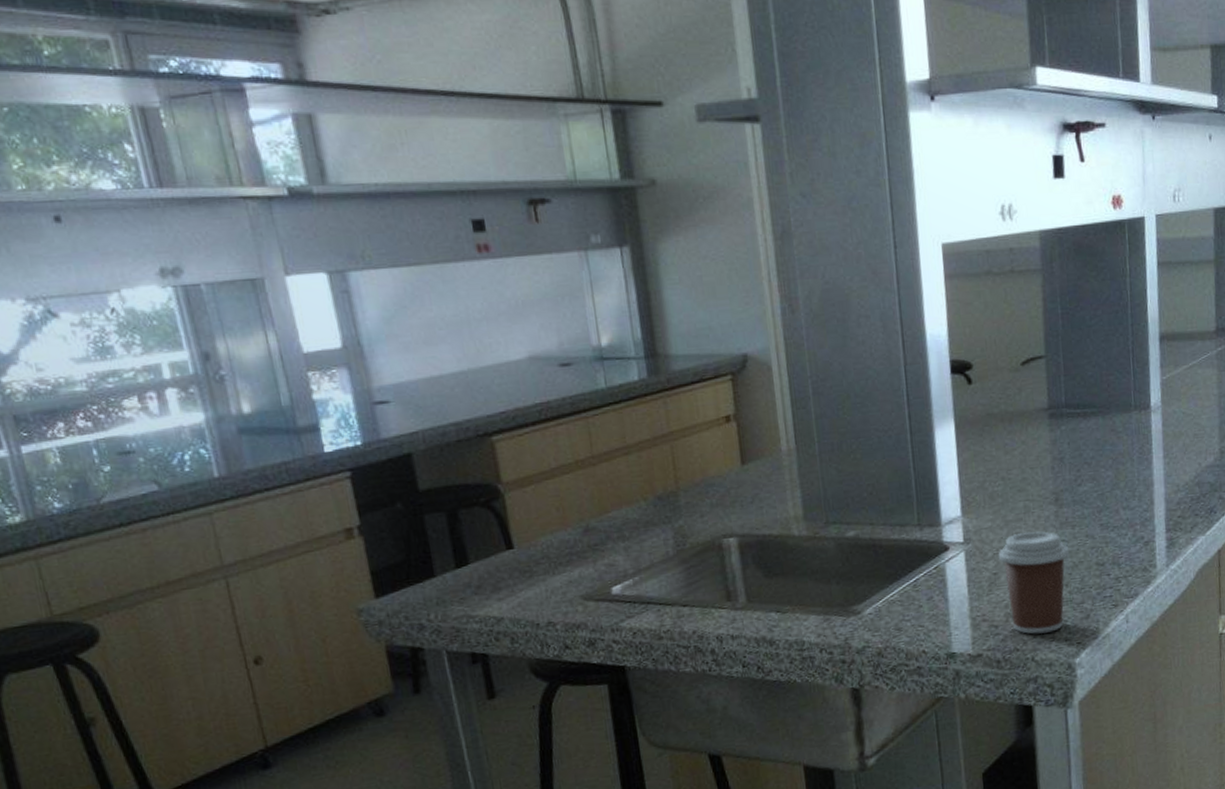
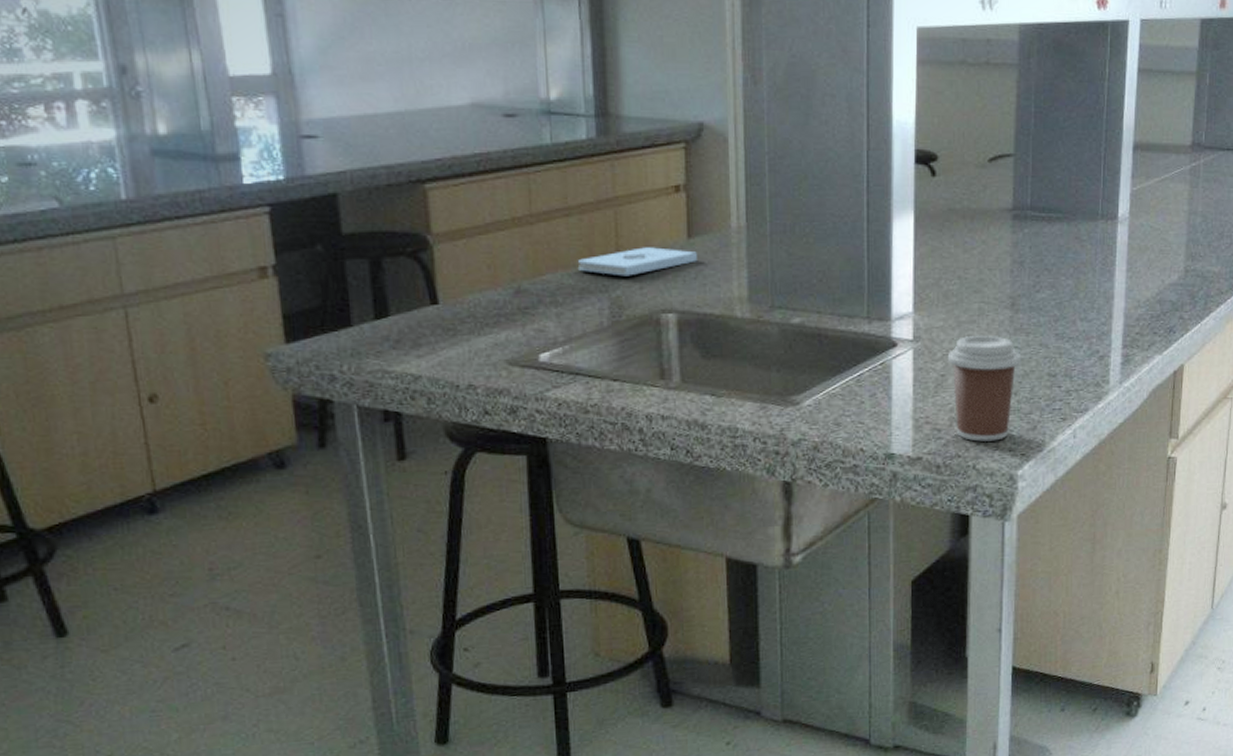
notepad: none [639,476,752,507] -> present [577,247,697,276]

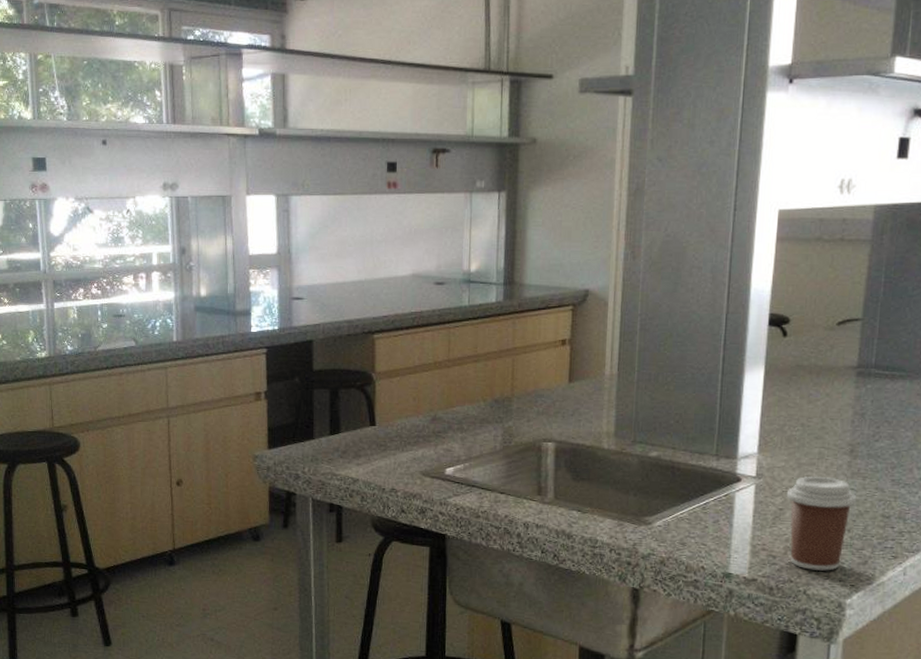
notepad: present [577,247,697,276] -> none [480,388,575,411]

